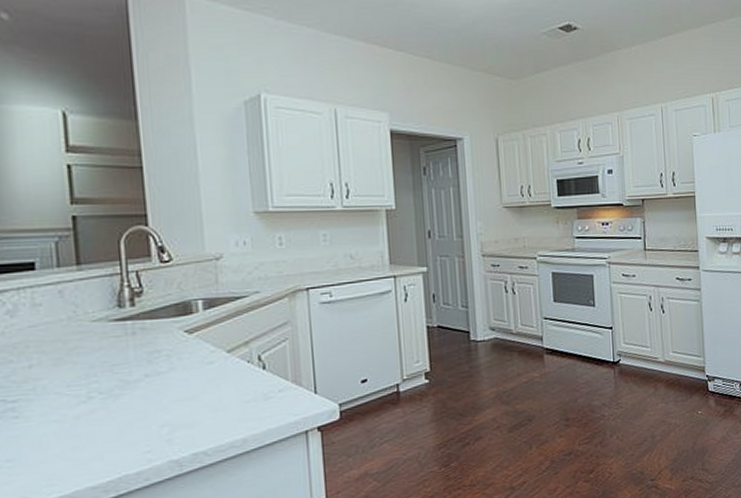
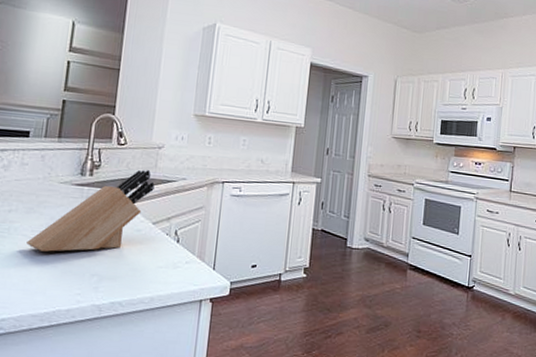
knife block: none [63,288,220,409] -> present [26,170,155,252]

